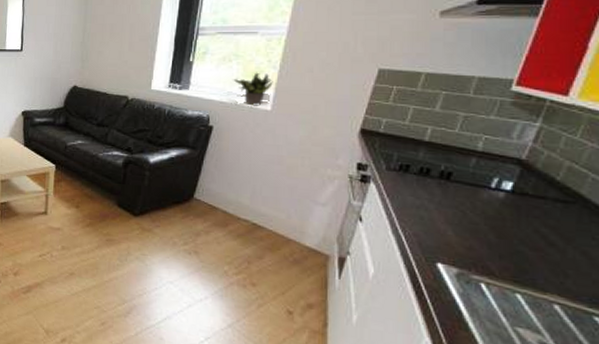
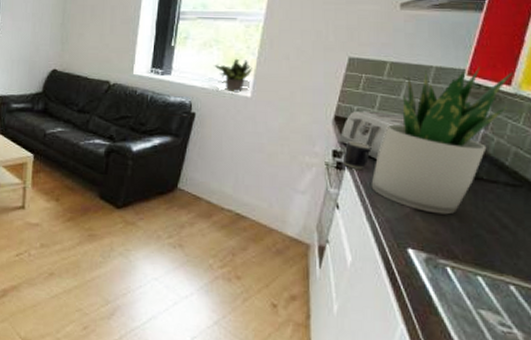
toaster: none [363,123,440,173] -> present [337,111,406,159]
mug: none [367,154,401,183] -> present [342,141,372,169]
planter: none [398,77,571,231] -> present [371,67,513,215]

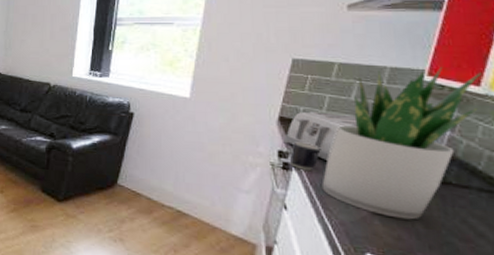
potted plant: present [214,58,252,92] -> none [152,61,190,93]

